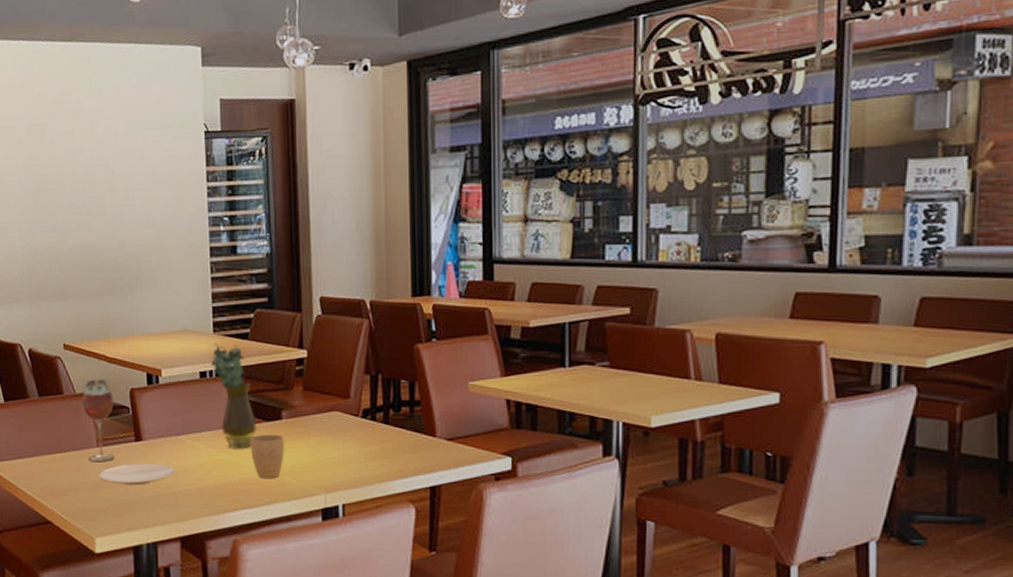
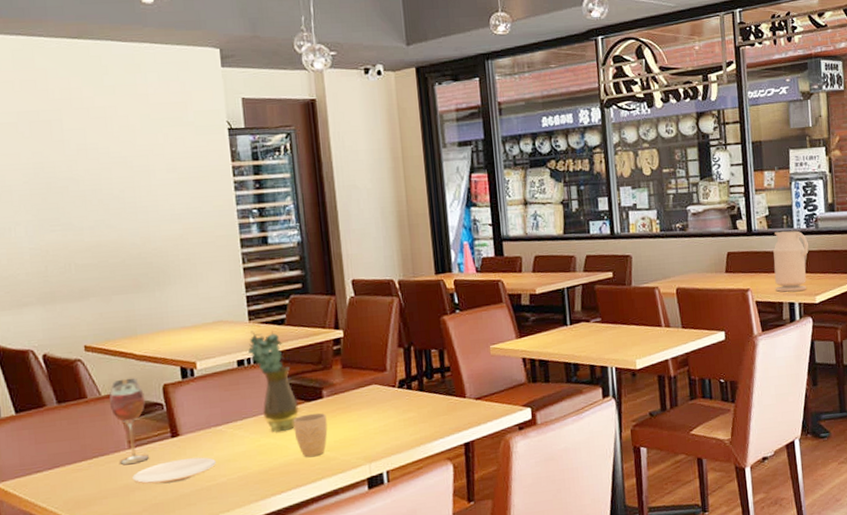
water jug: none [862,268,923,350] -> present [773,230,809,292]

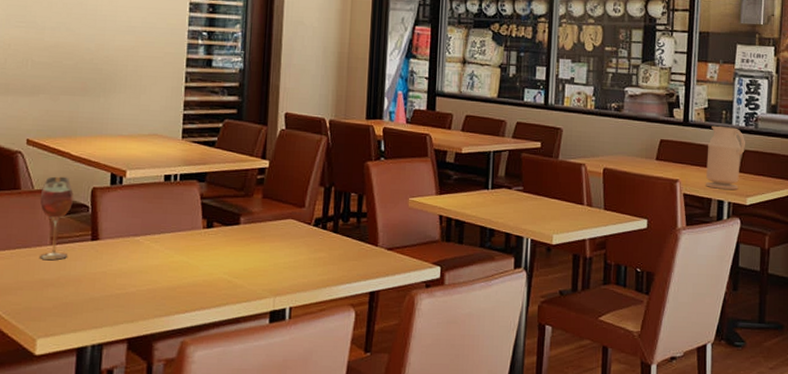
plate: present [132,457,217,485] -> none [49,263,130,285]
vase: present [247,330,300,432] -> none [175,148,216,251]
cup: present [293,412,328,457] -> none [207,237,240,281]

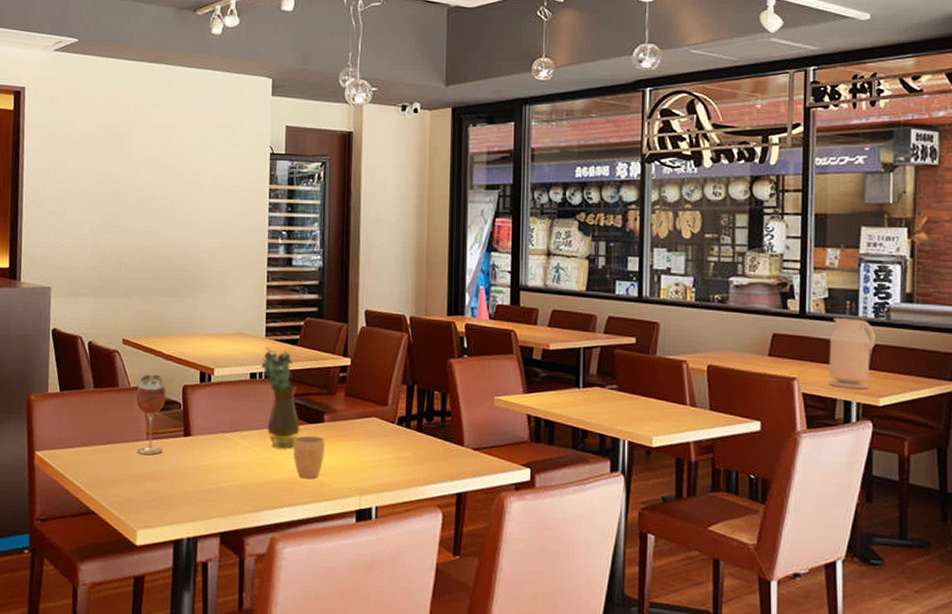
vase: none [175,148,216,251] -> present [260,346,301,448]
cup: none [207,237,240,281] -> present [293,435,325,478]

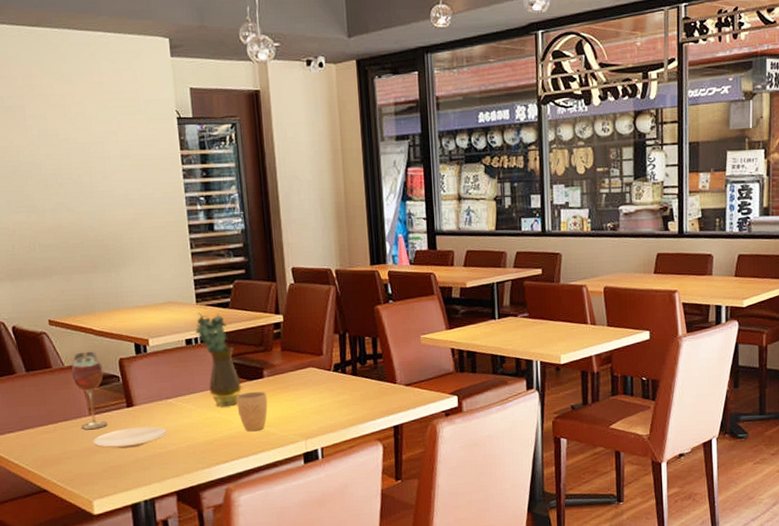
plate: none [146,458,220,480] -> present [93,426,168,449]
water jug: present [828,317,875,389] -> none [702,233,740,295]

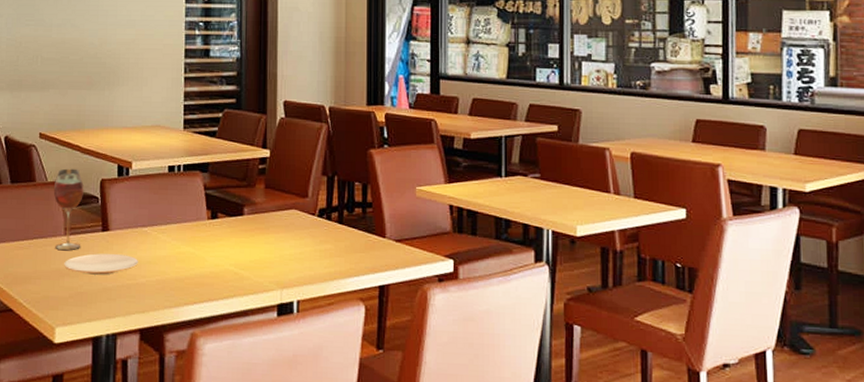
vase: present [195,312,242,407] -> none [179,139,220,242]
cup: present [236,391,268,431] -> none [213,228,245,272]

